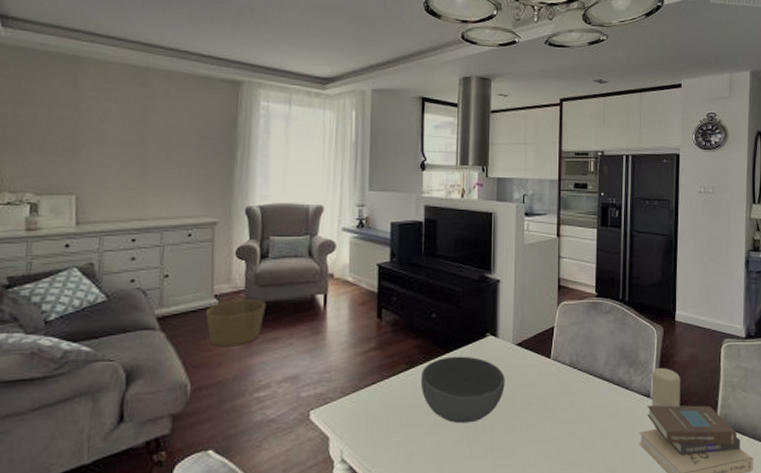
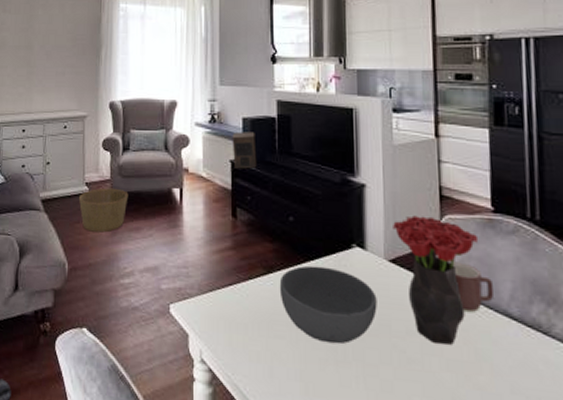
speaker: none [379,236,404,272] -> present [232,132,257,169]
bouquet: none [521,304,585,409] -> present [393,215,479,345]
mug: none [566,340,593,380] -> present [453,262,493,313]

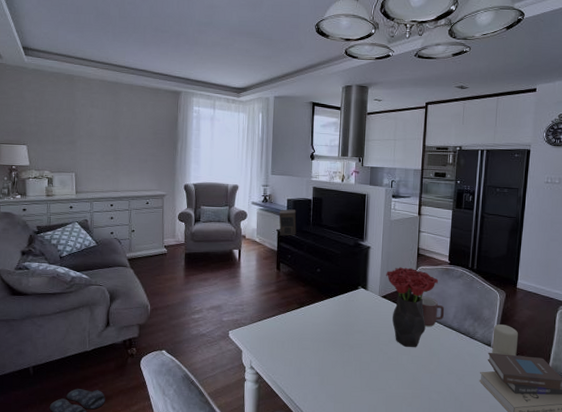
basket: present [79,188,129,233] -> none [159,249,199,282]
bowl: present [279,265,377,344] -> none [307,301,372,351]

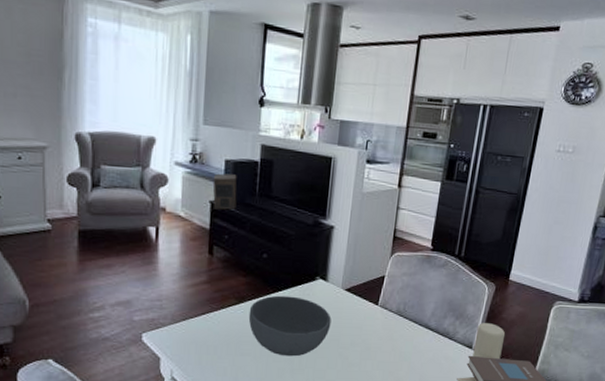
bowl: none [307,301,372,351] -> present [248,295,331,357]
bouquet: present [386,267,439,347] -> none [352,253,417,351]
mug: present [421,296,444,328] -> none [394,289,421,327]

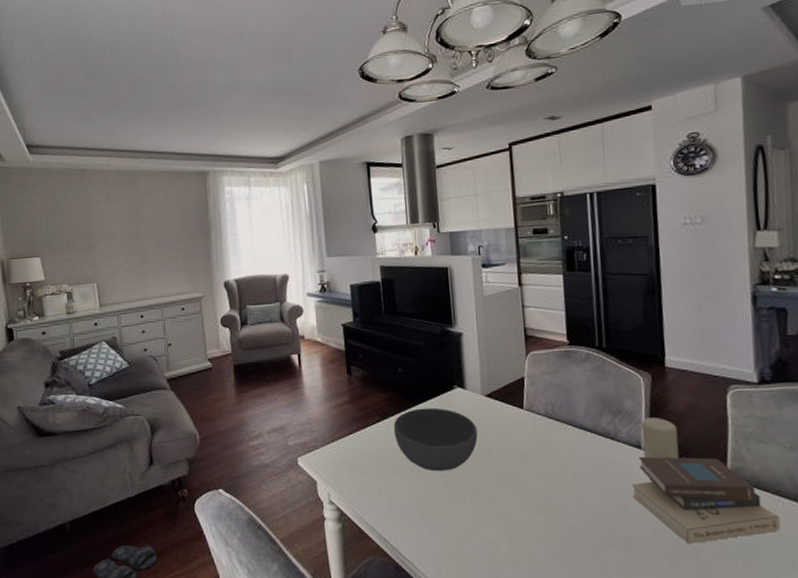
speaker: present [212,173,238,210] -> none [342,297,366,331]

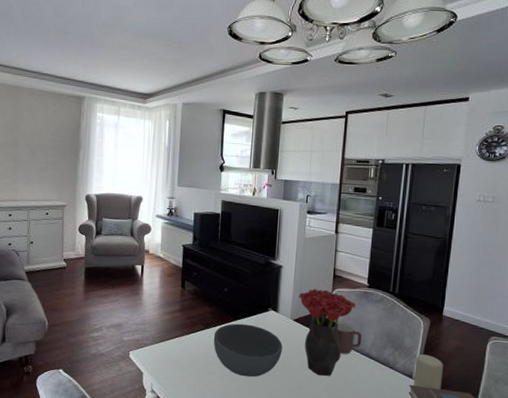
bouquet: none [487,354,558,459] -> present [299,289,356,376]
mug: none [538,390,571,431] -> present [337,321,362,355]

